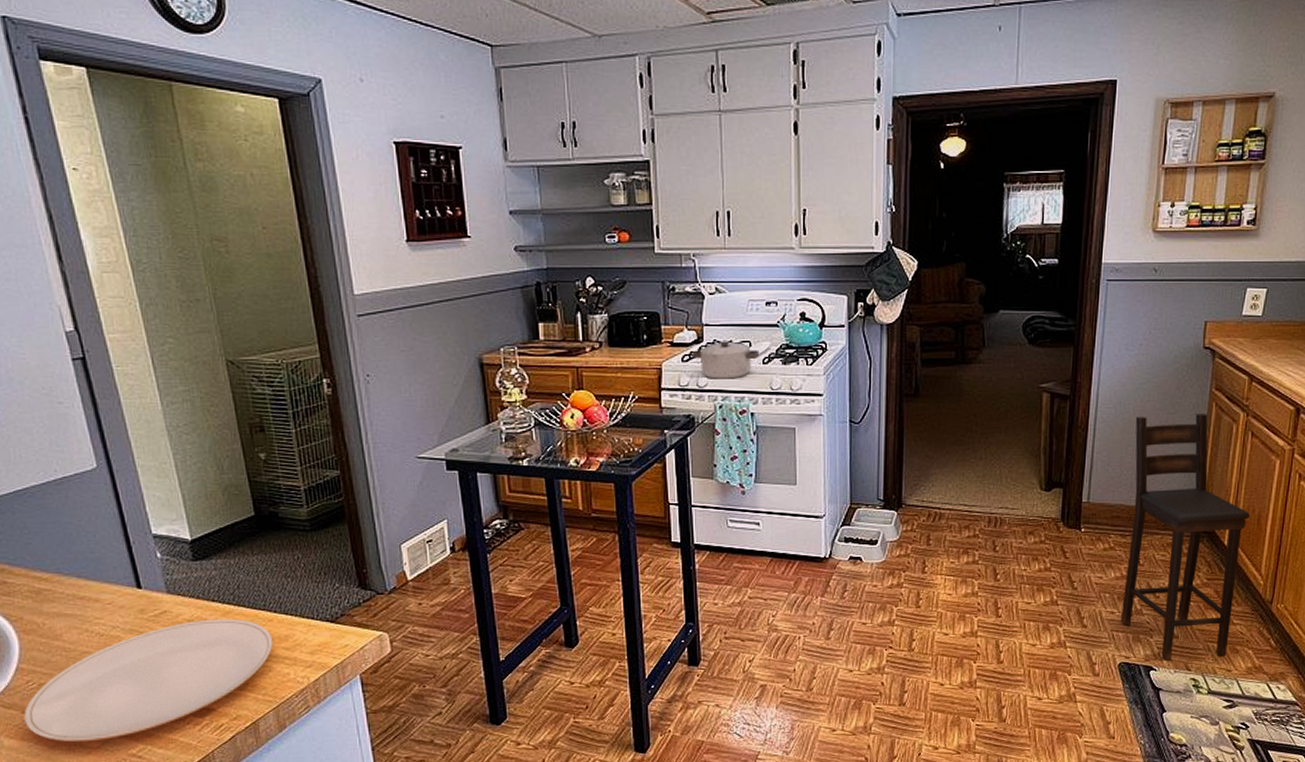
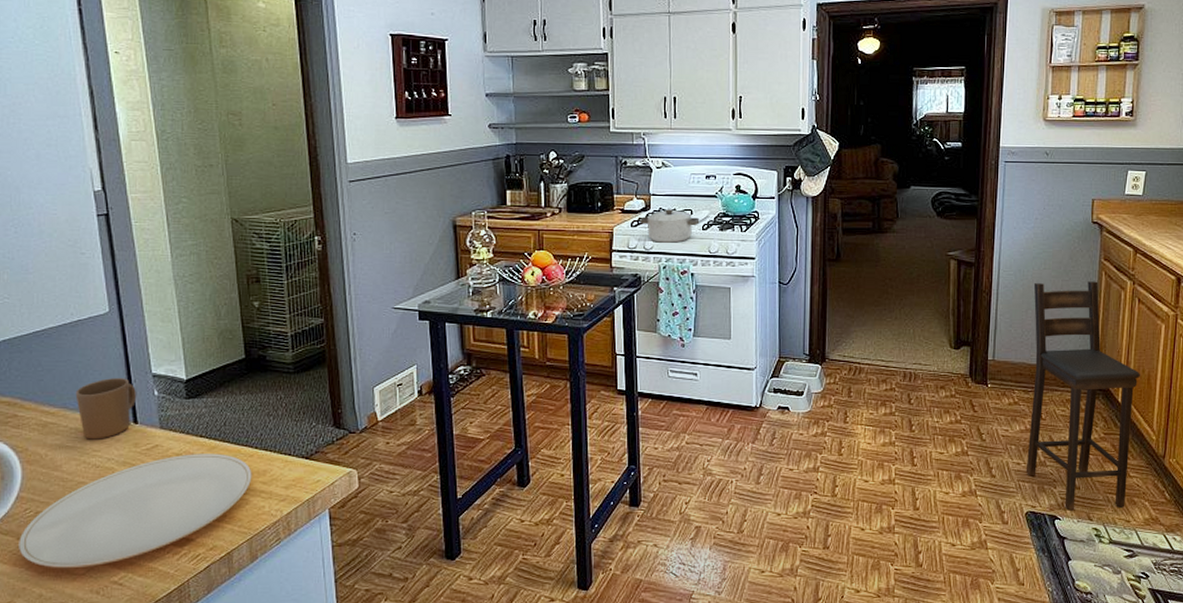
mug: none [68,540,138,607] -> present [75,378,137,440]

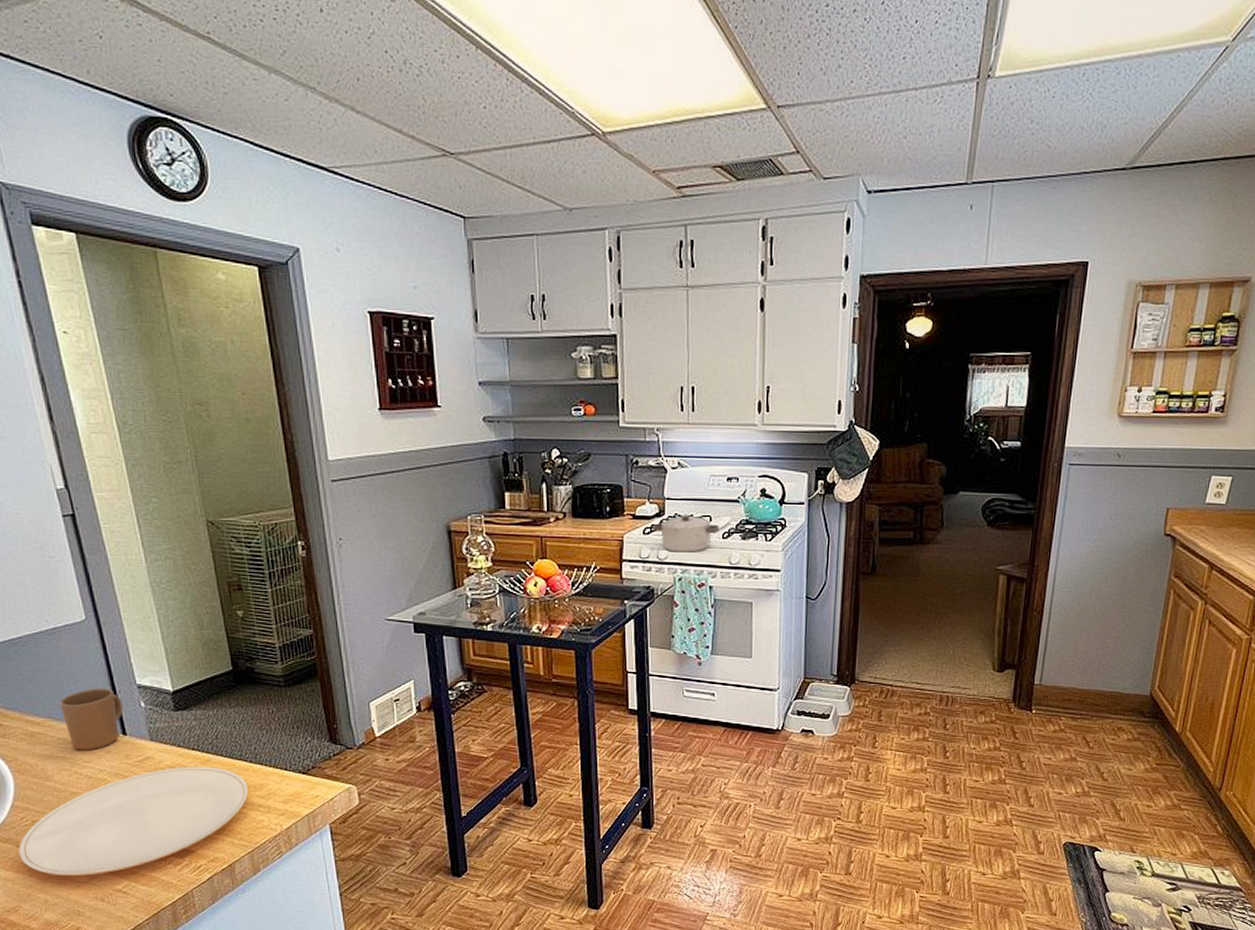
bar stool: present [1026,281,1140,511] -> none [1067,600,1203,843]

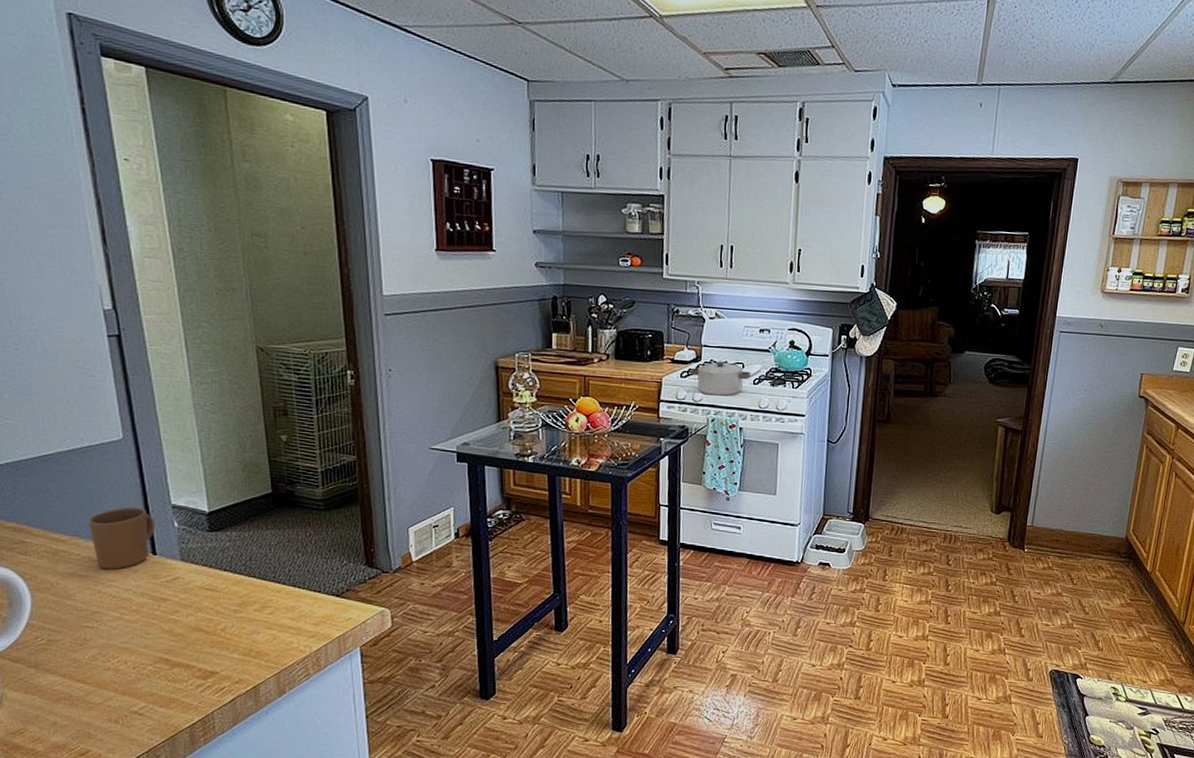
plate: present [18,766,249,877] -> none [30,587,280,698]

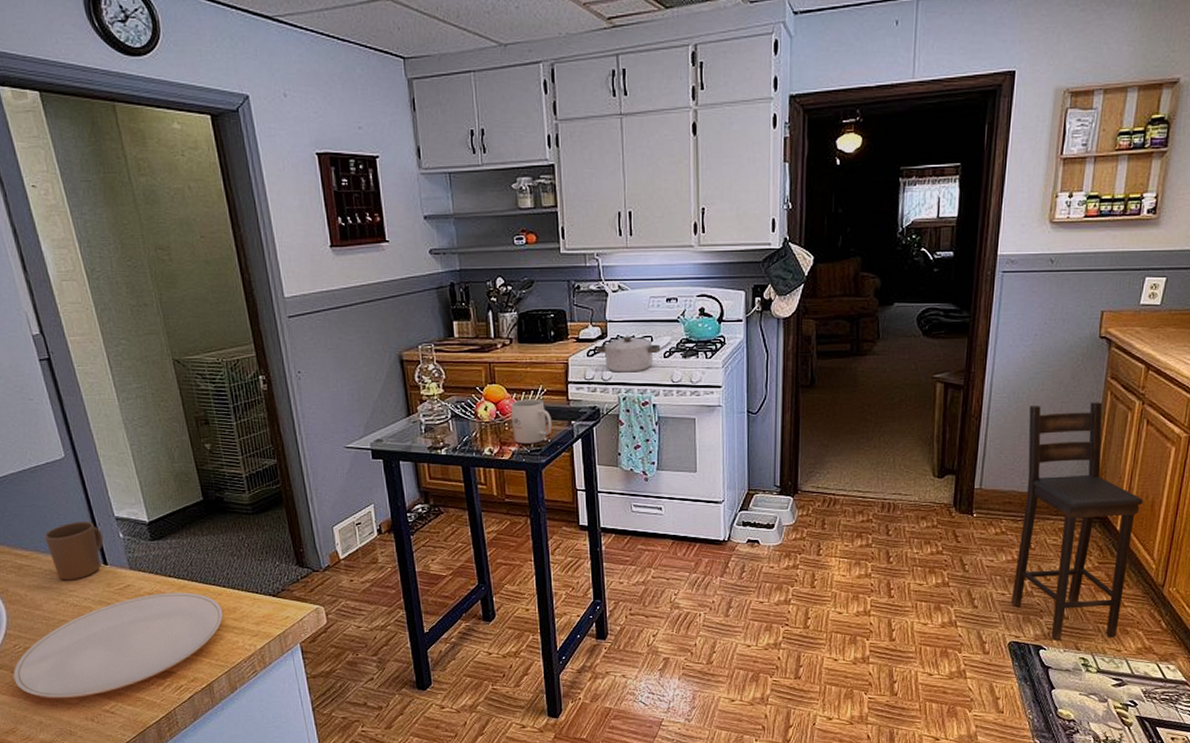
plate: none [30,587,280,698] -> present [13,592,224,699]
mug: none [601,413,642,458] -> present [510,399,553,444]
bar stool: none [1053,452,1170,670] -> present [1010,402,1143,641]

